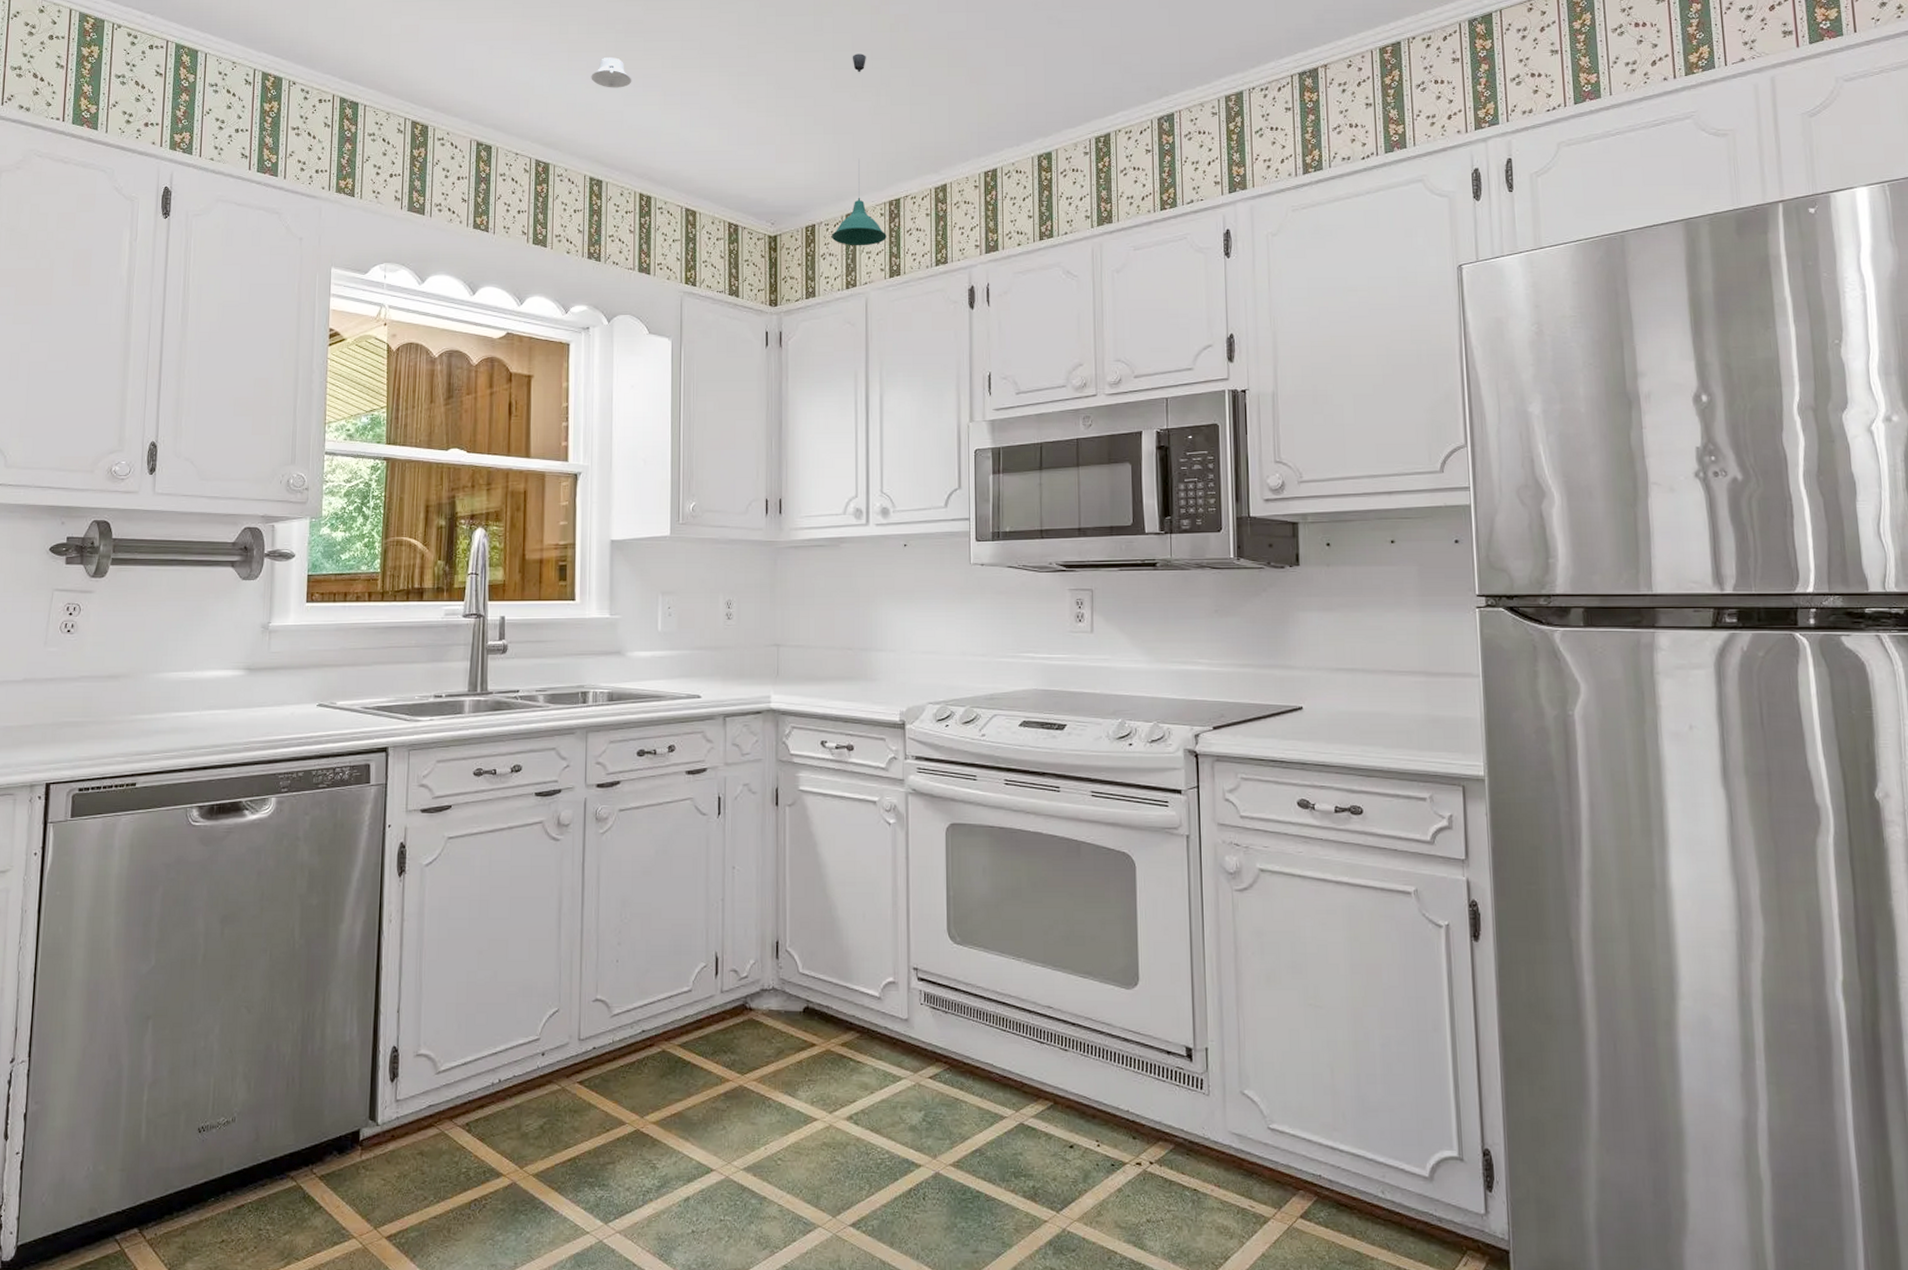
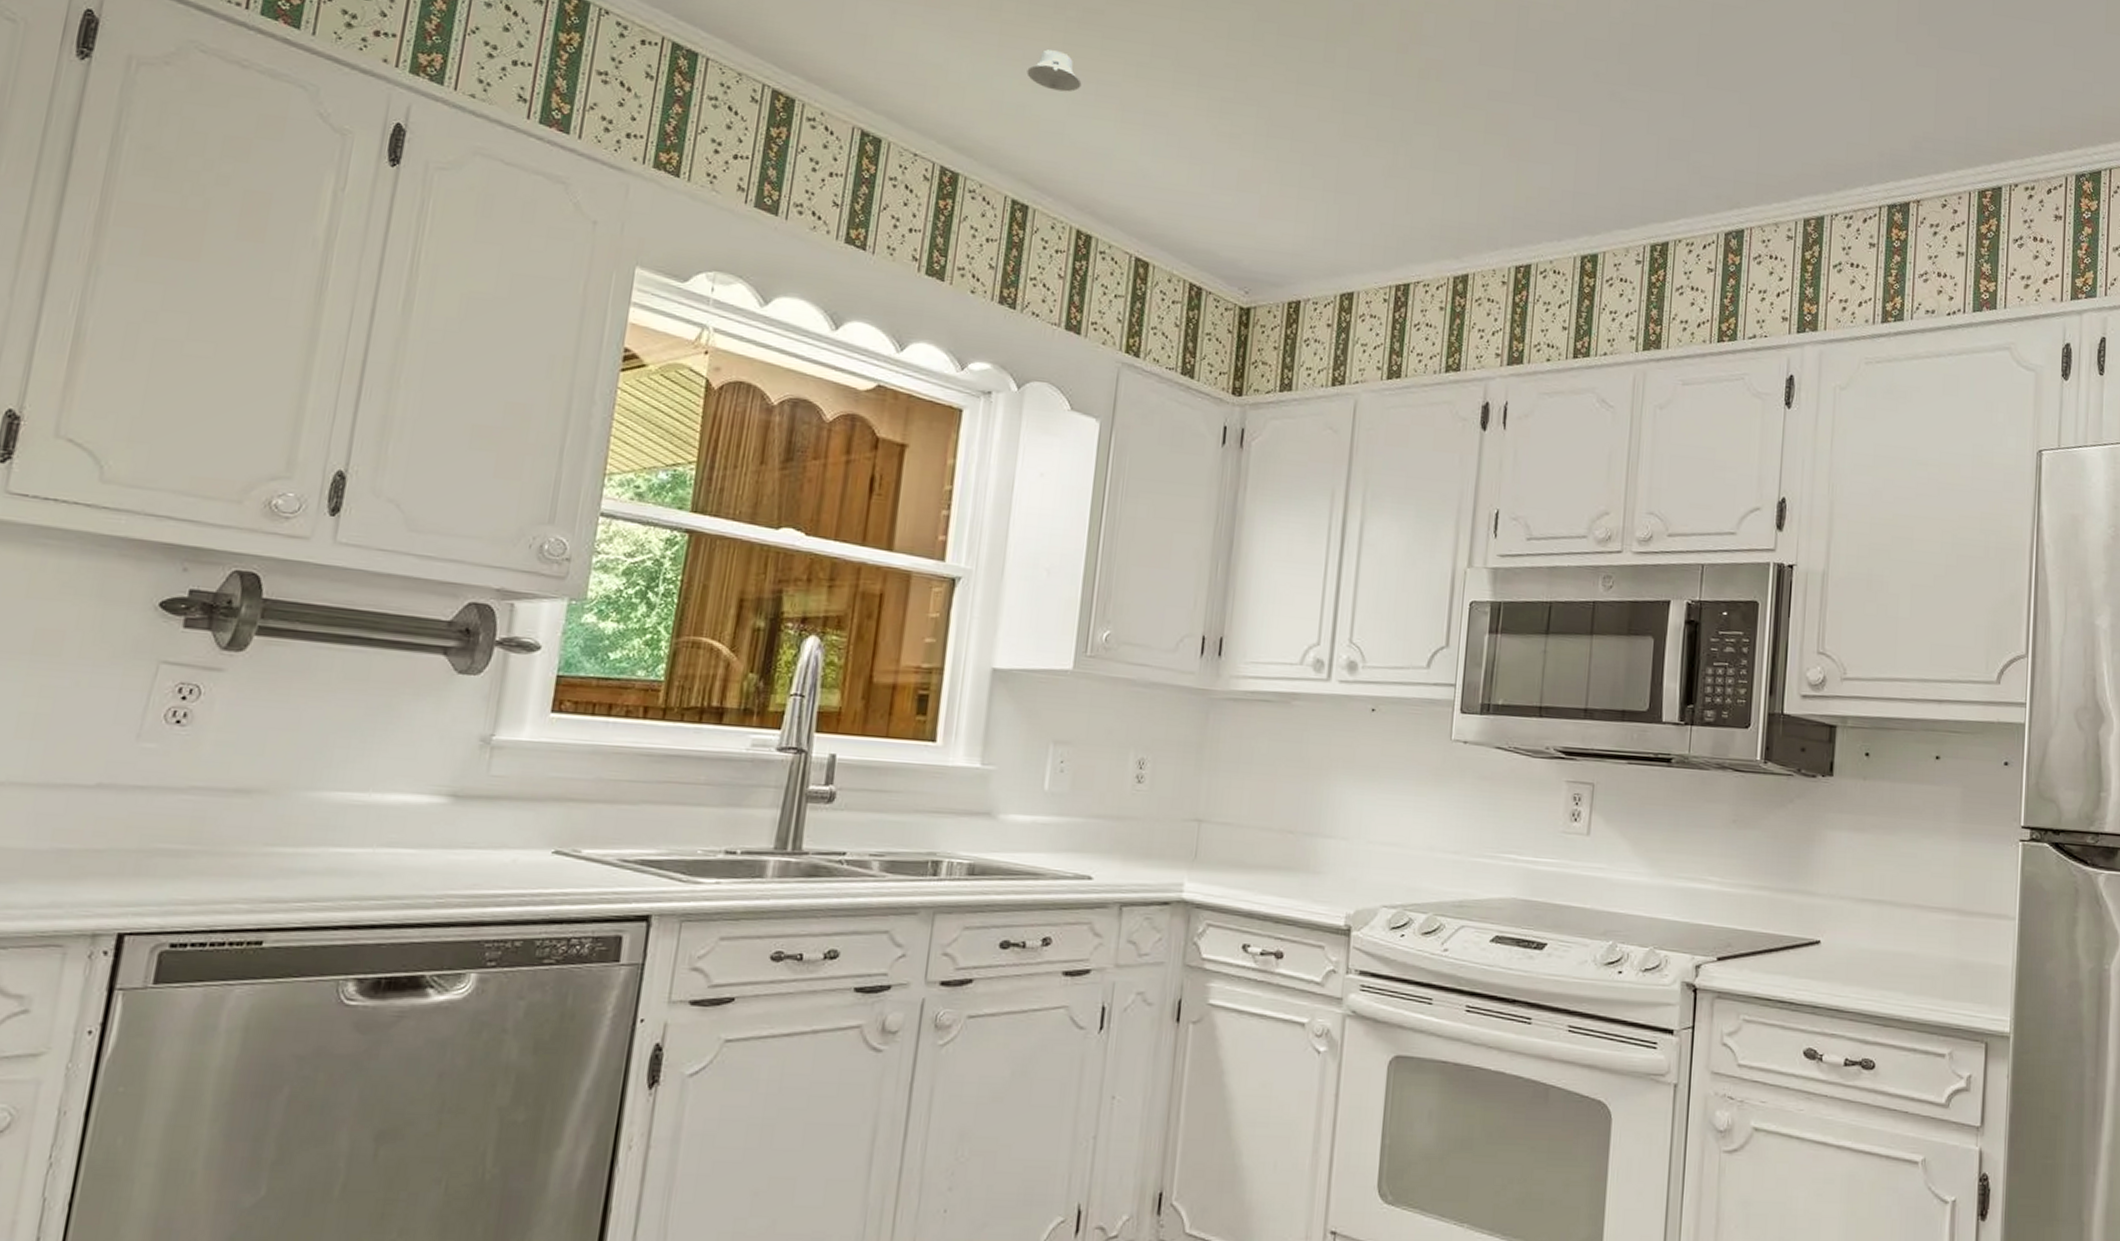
pendant light: present [831,53,887,246] -> none [1319,98,1389,337]

